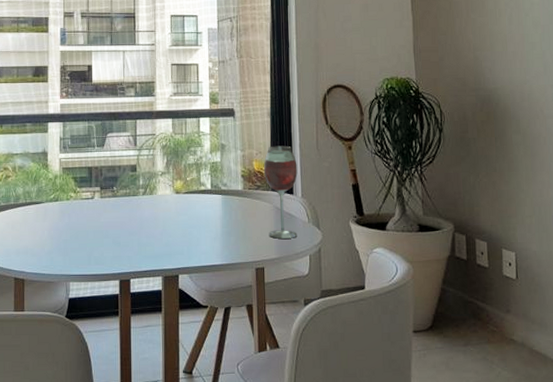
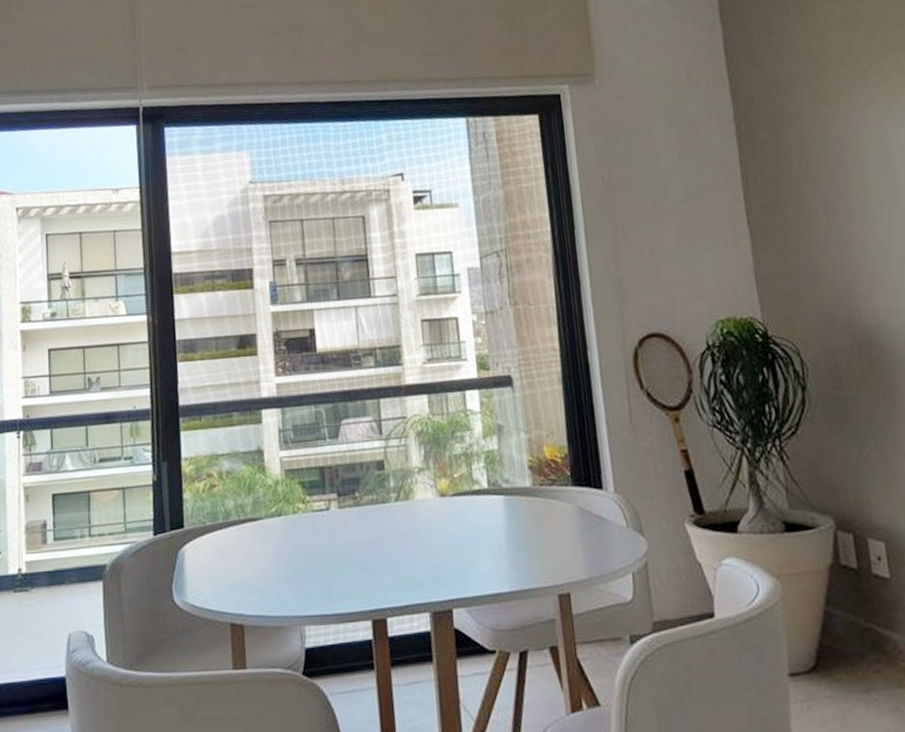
wineglass: present [264,145,298,239] -> none [558,422,613,552]

